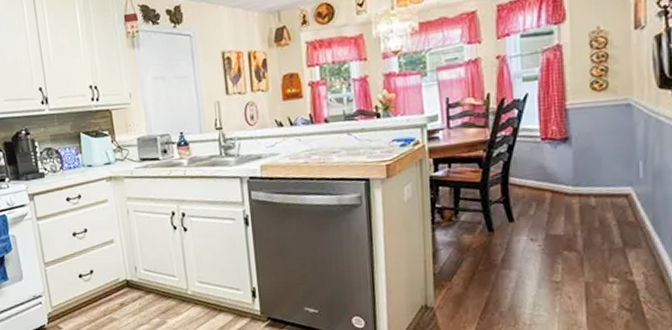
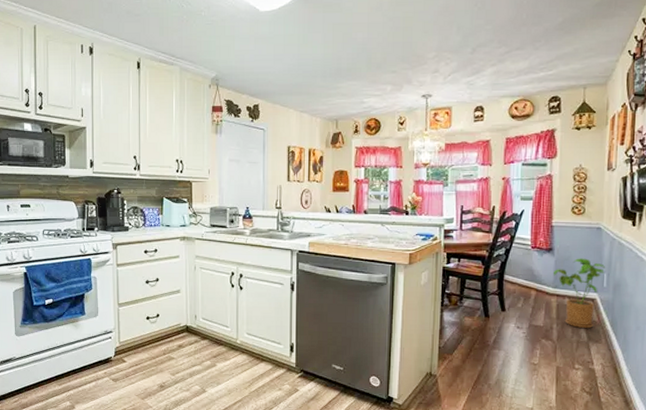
house plant: none [573,144,640,233] -> present [554,258,605,329]

